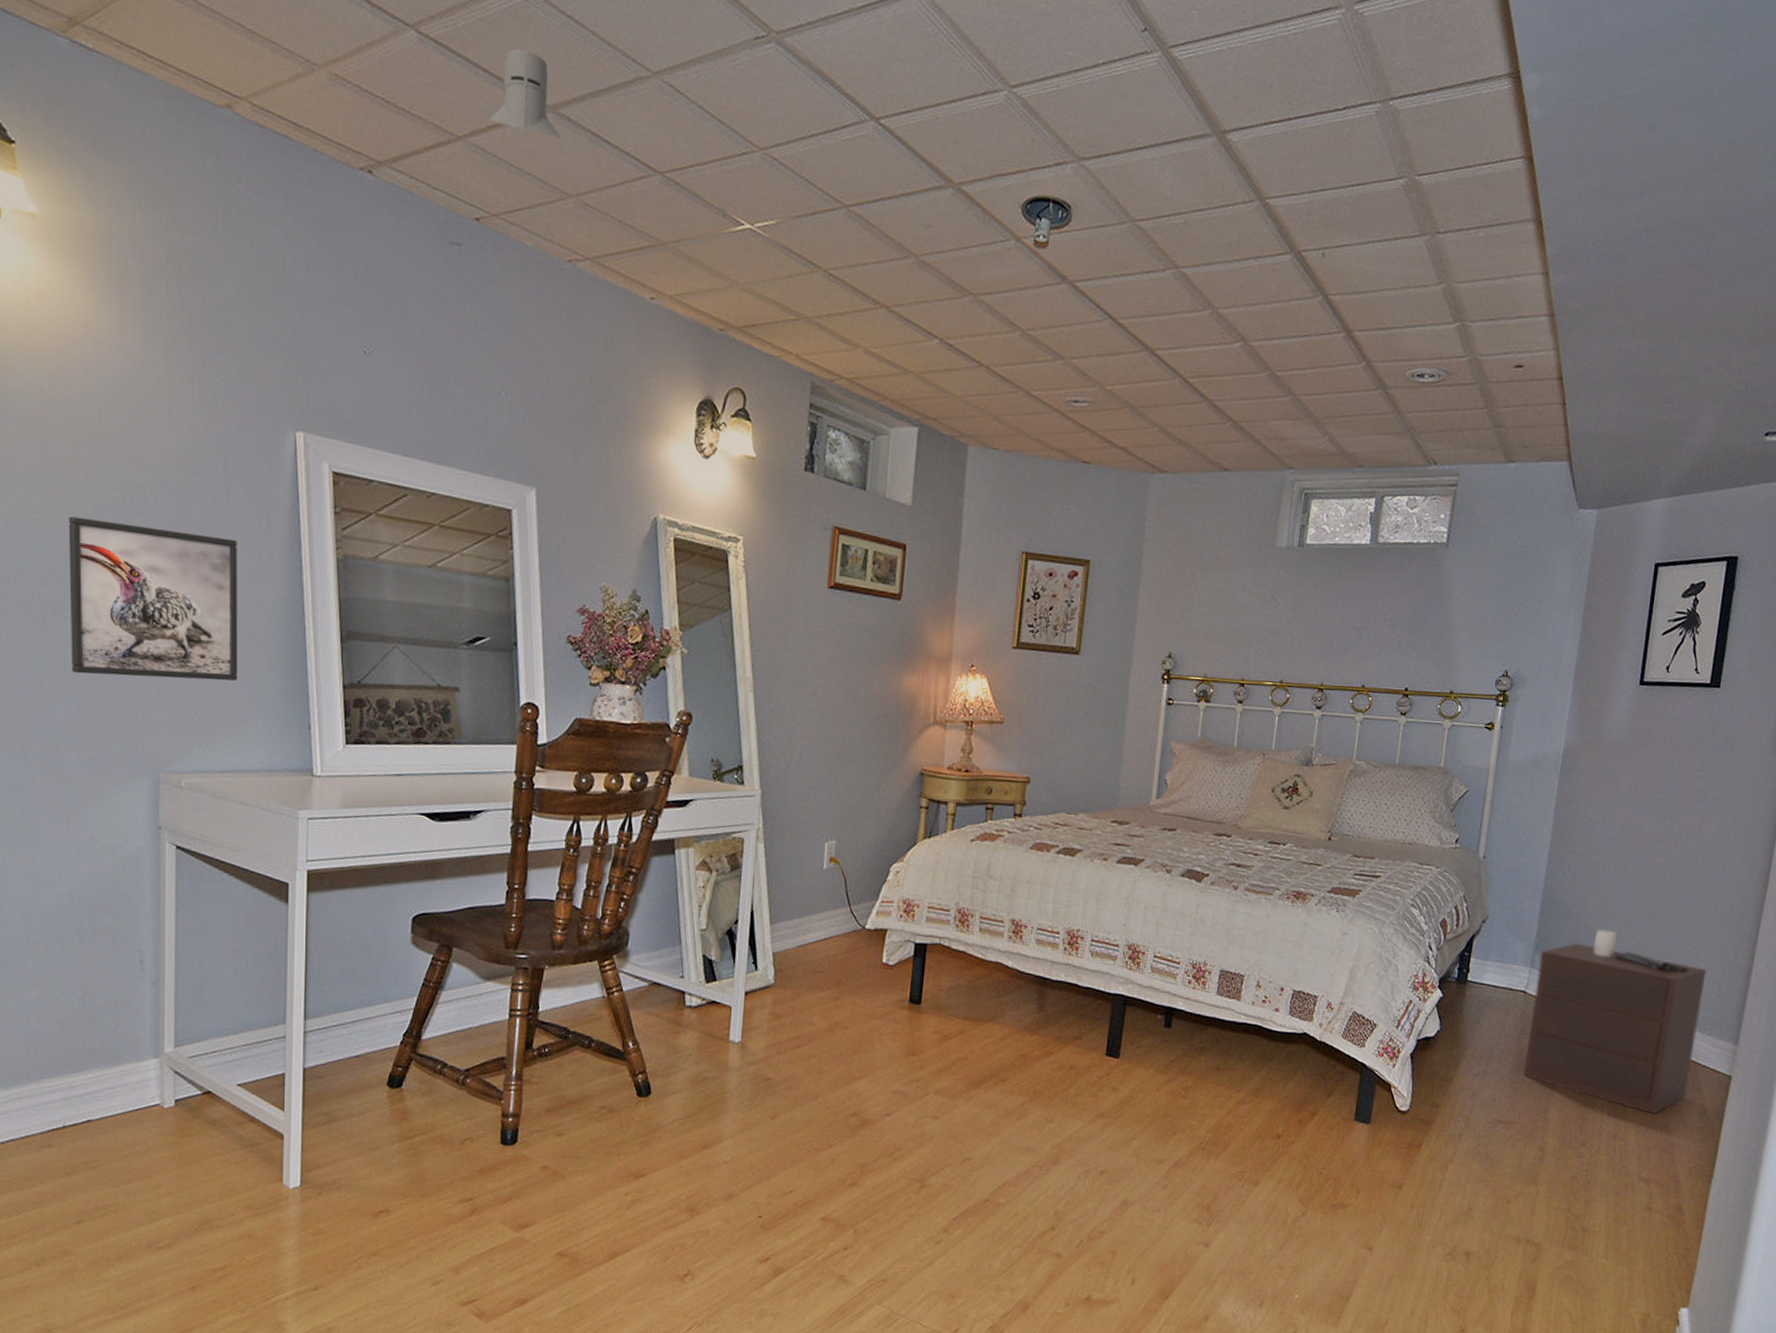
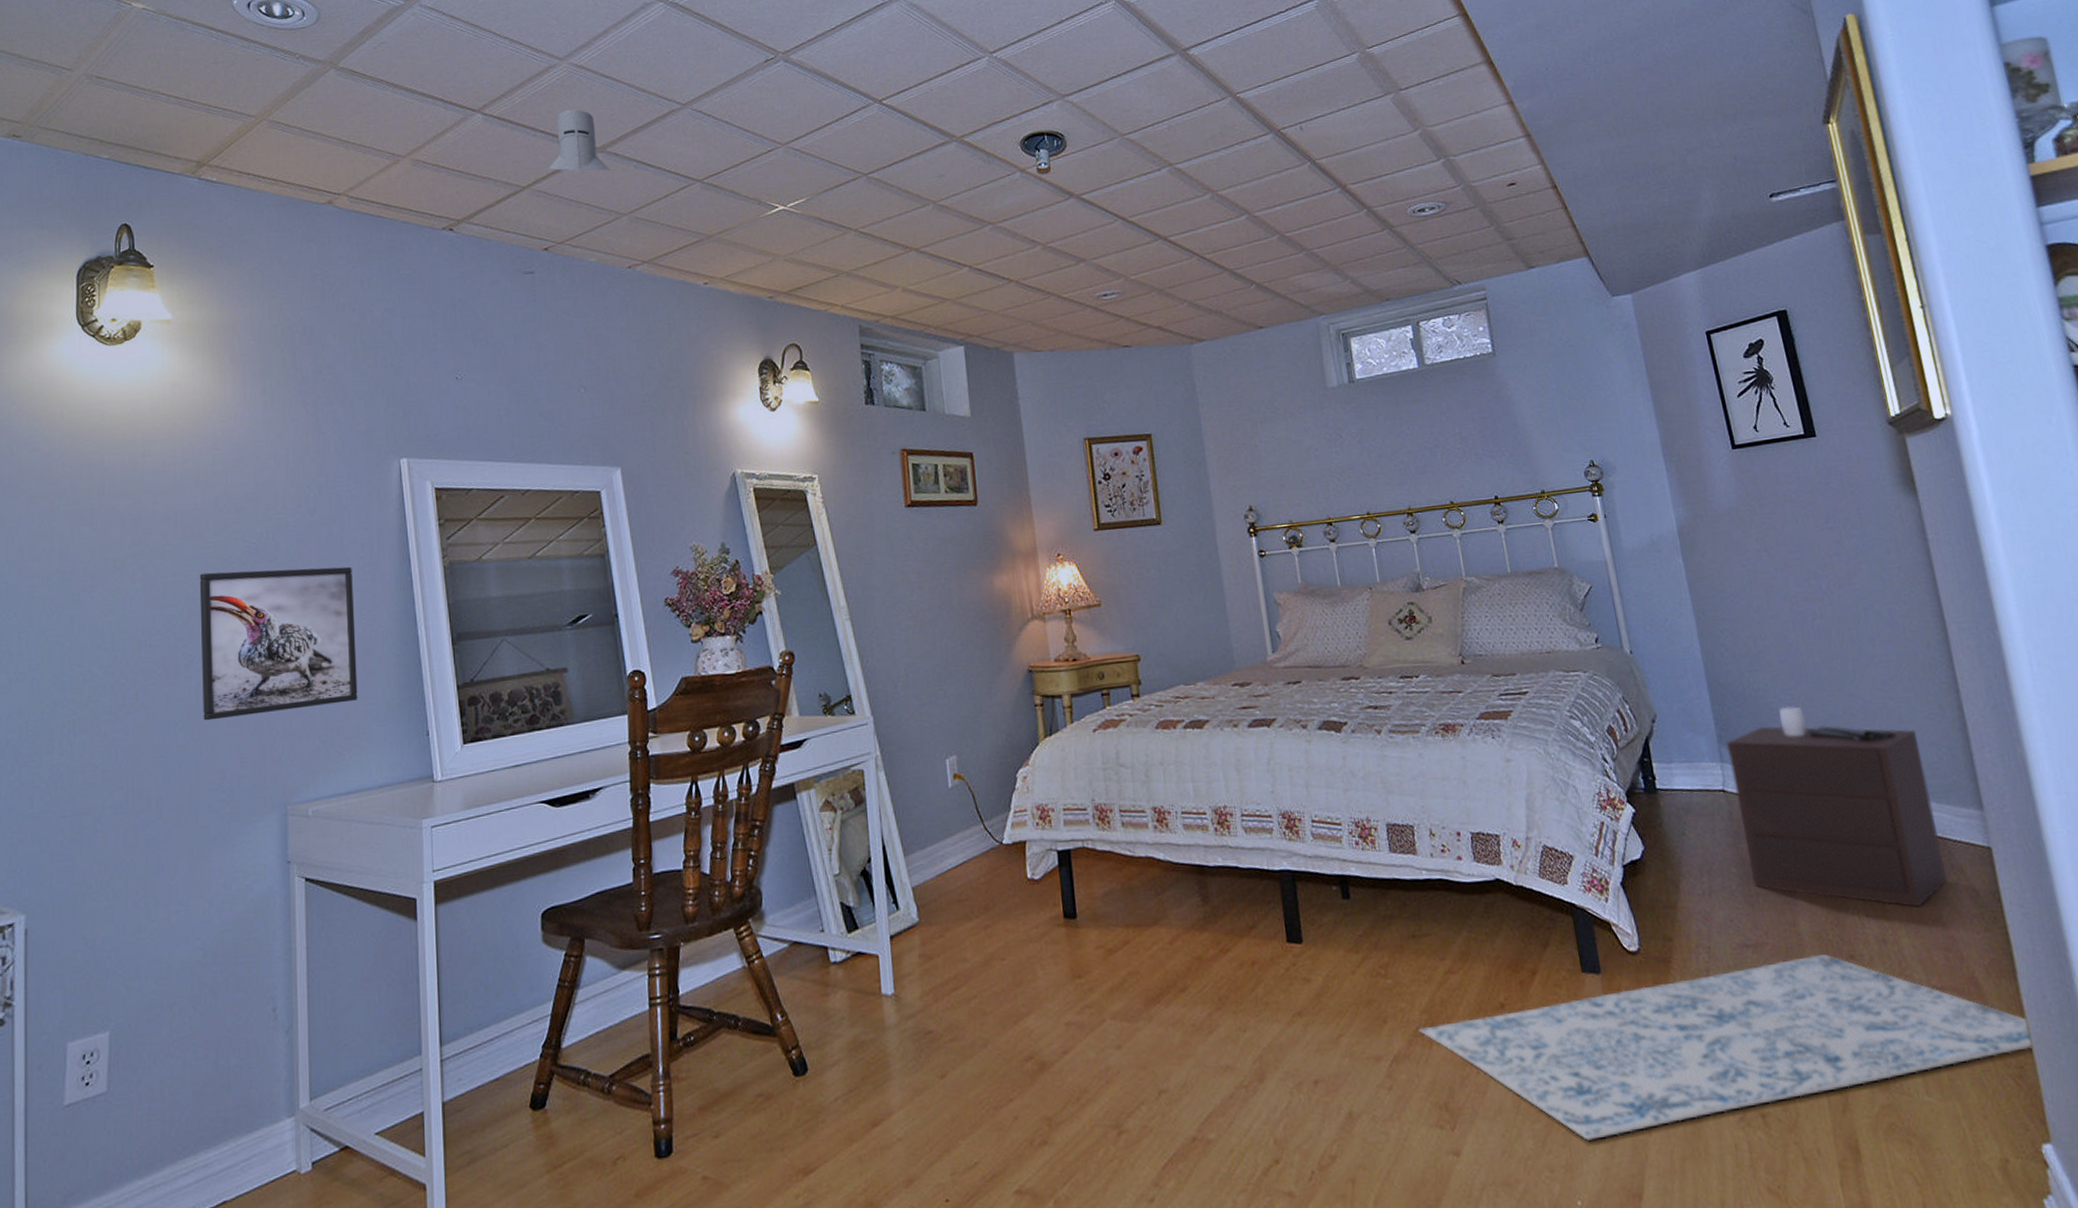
rug: none [1201,1138,1707,1252] -> present [1418,954,2035,1141]

